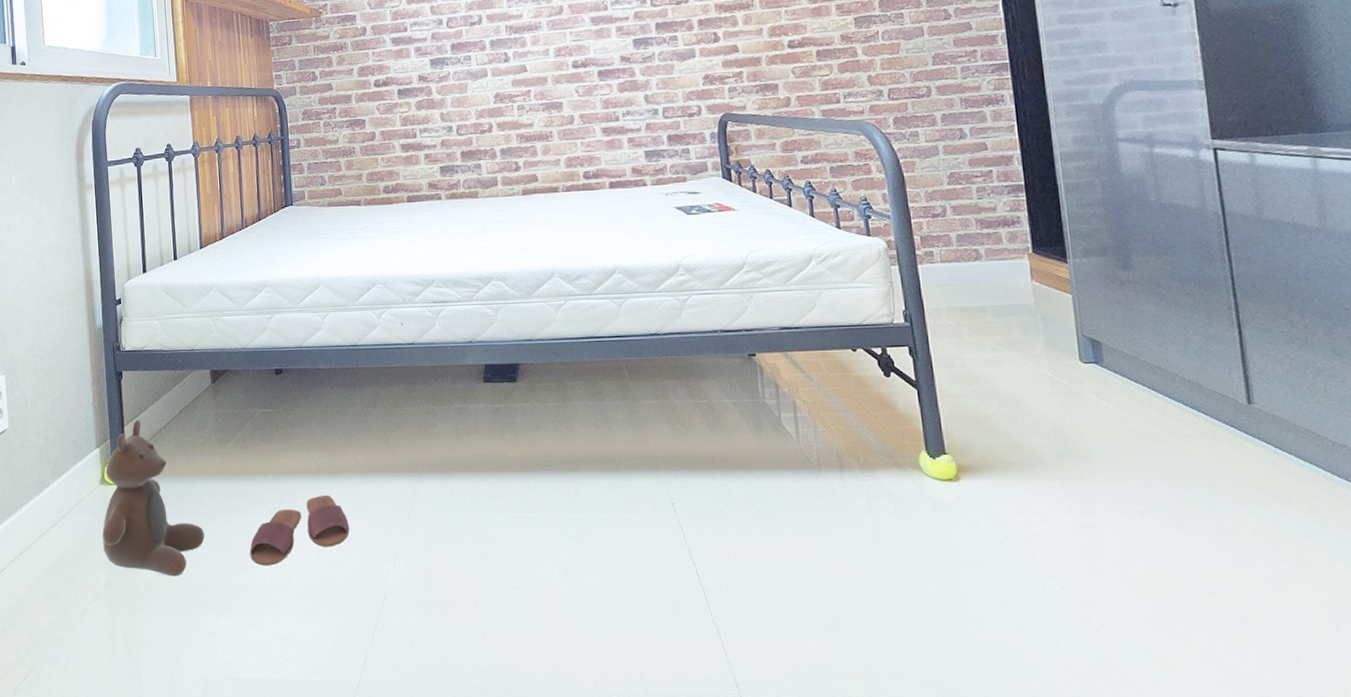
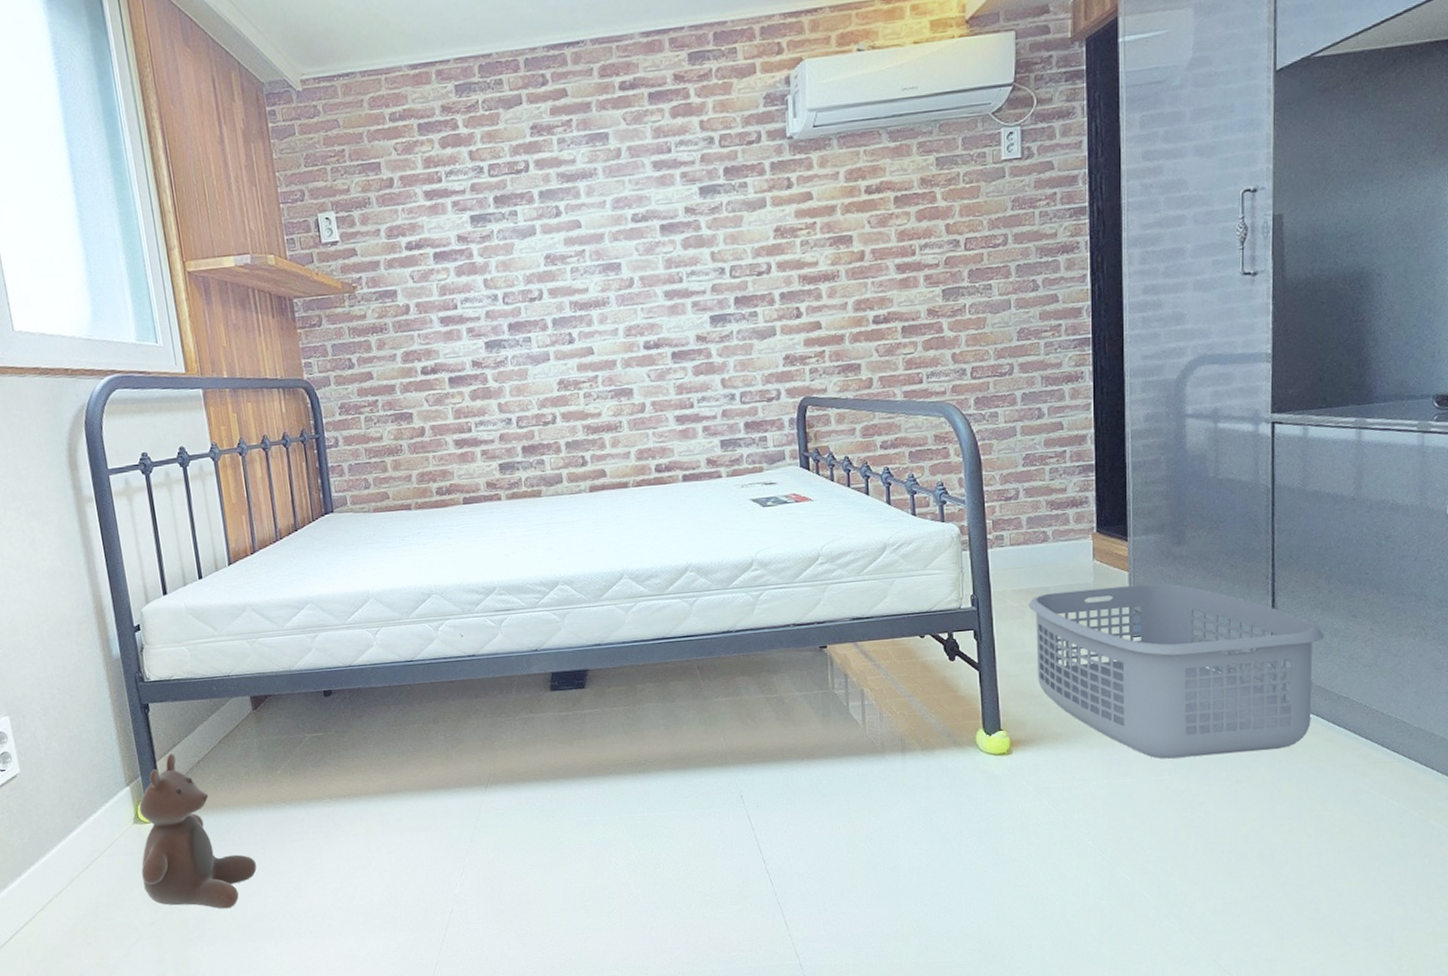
slippers: present [250,495,349,566] -> none [307,815,413,890]
clothes hamper: none [966,308,1306,499] -> present [1029,583,1324,759]

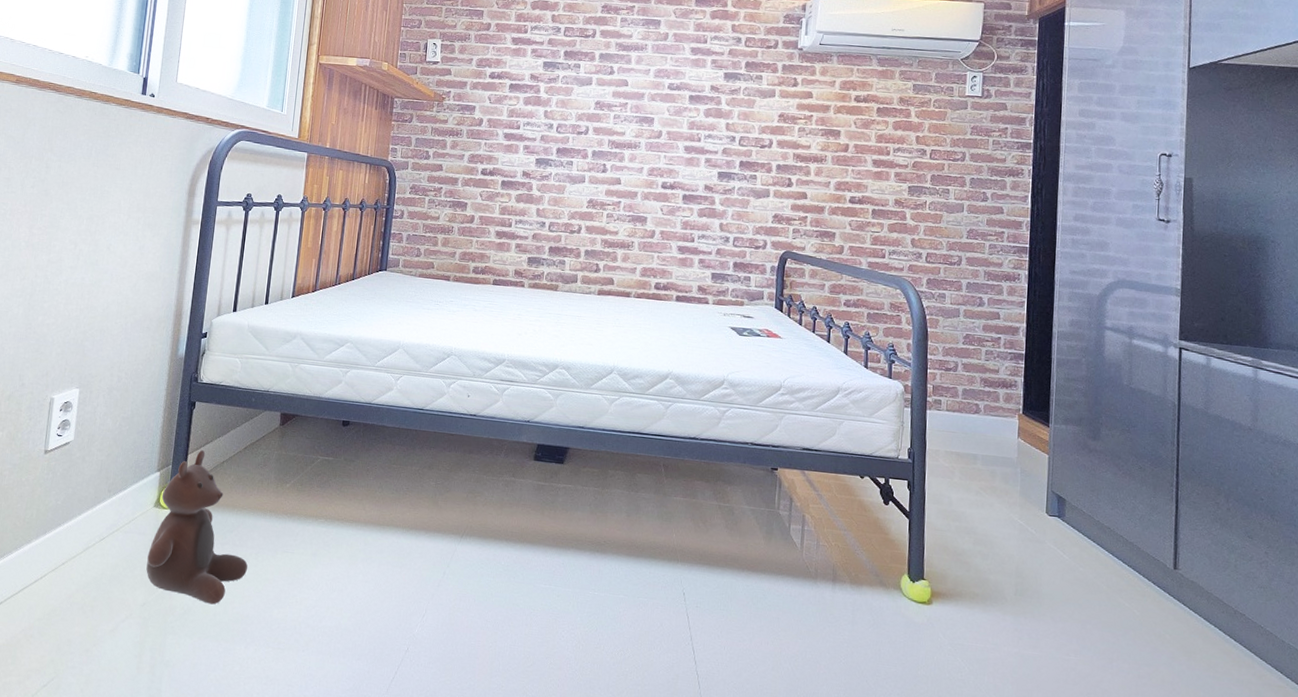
clothes hamper: present [1029,583,1324,759] -> none [958,459,1222,652]

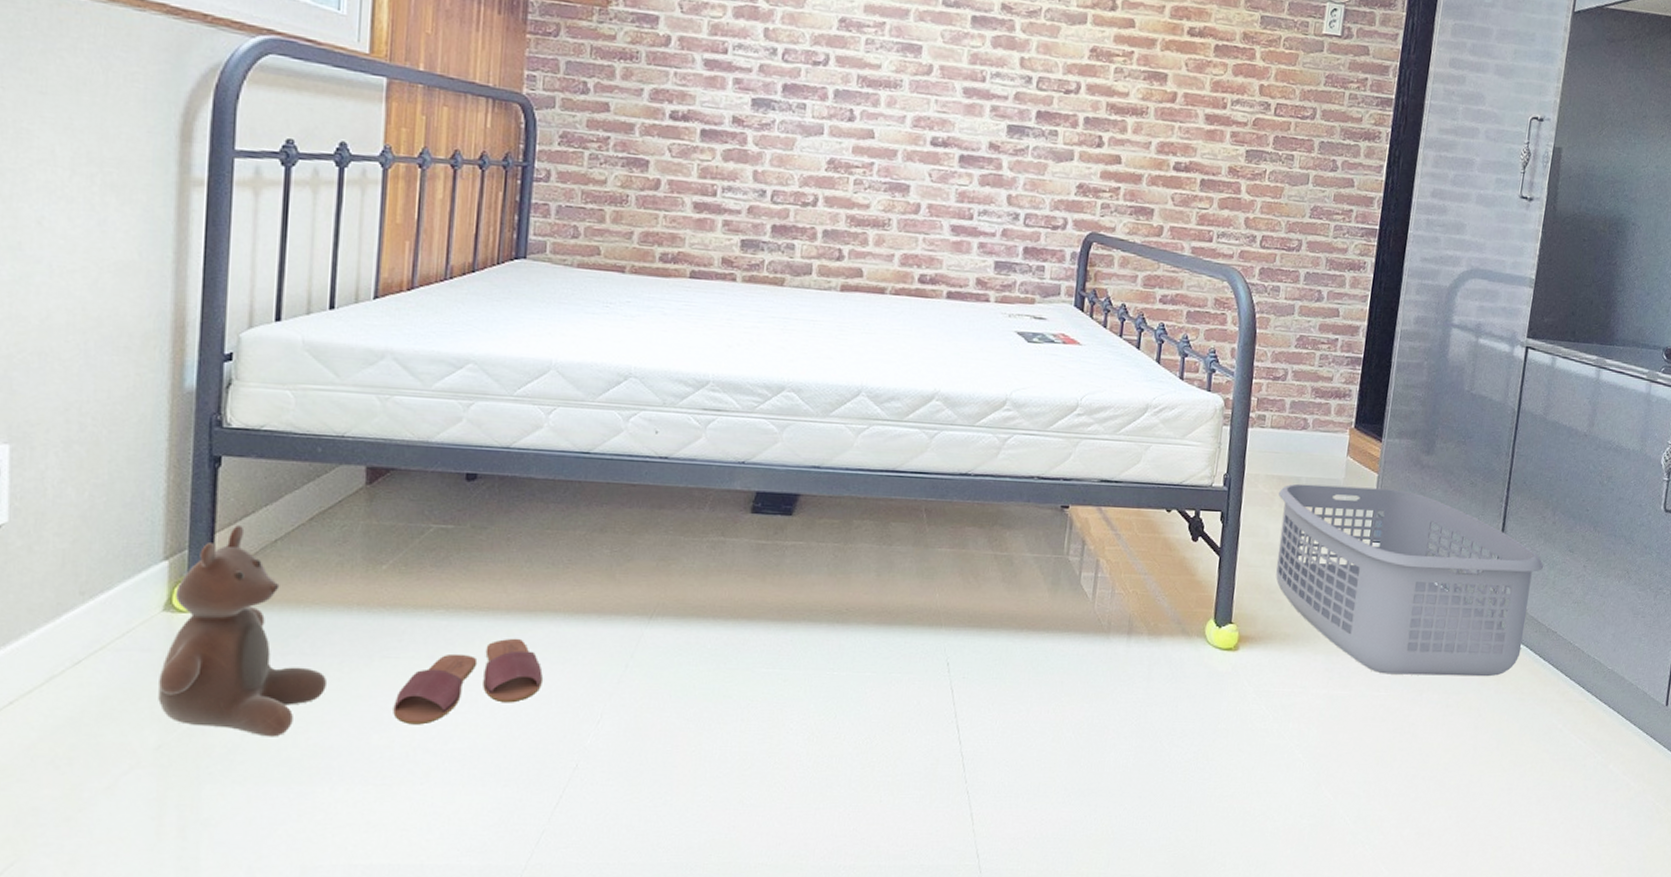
slippers: none [288,544,387,605] -> present [393,638,543,725]
clothes hamper: none [958,459,1222,652] -> present [1276,483,1543,677]

